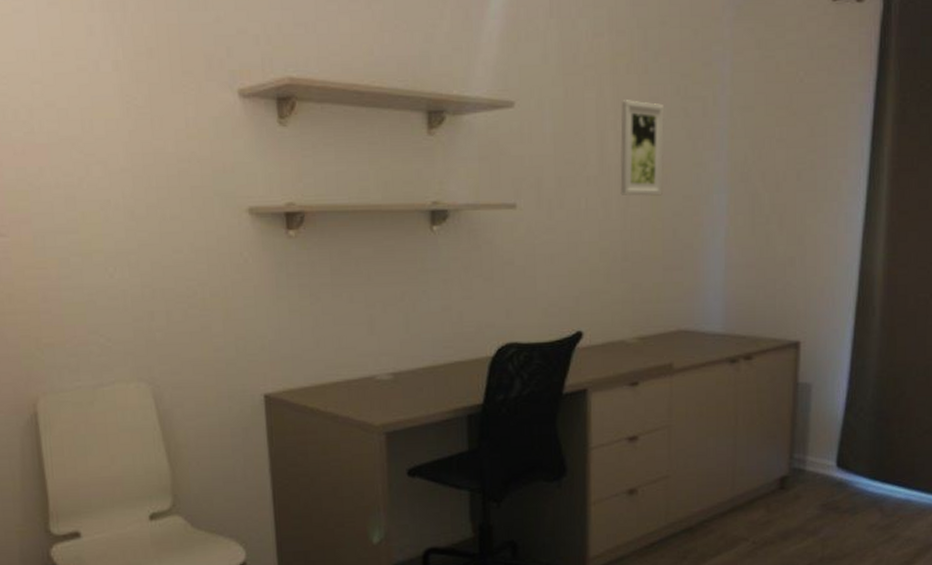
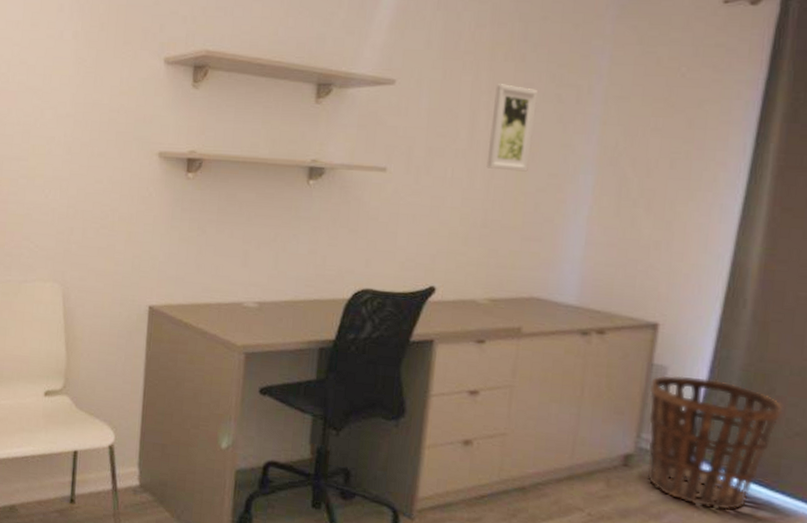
basket: none [797,391,913,515] -> present [647,375,783,510]

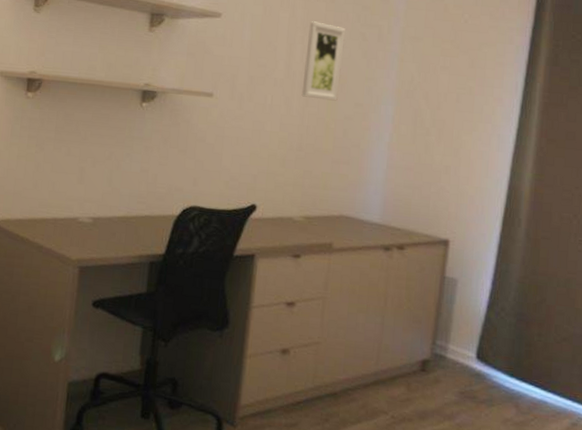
basket: present [647,375,783,510] -> none [442,287,552,410]

